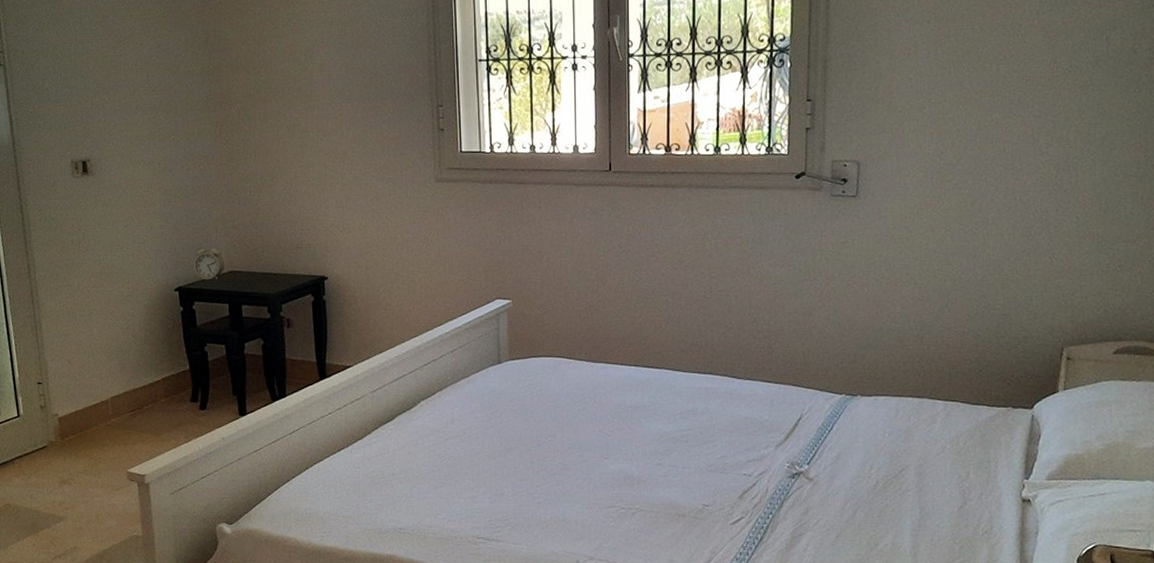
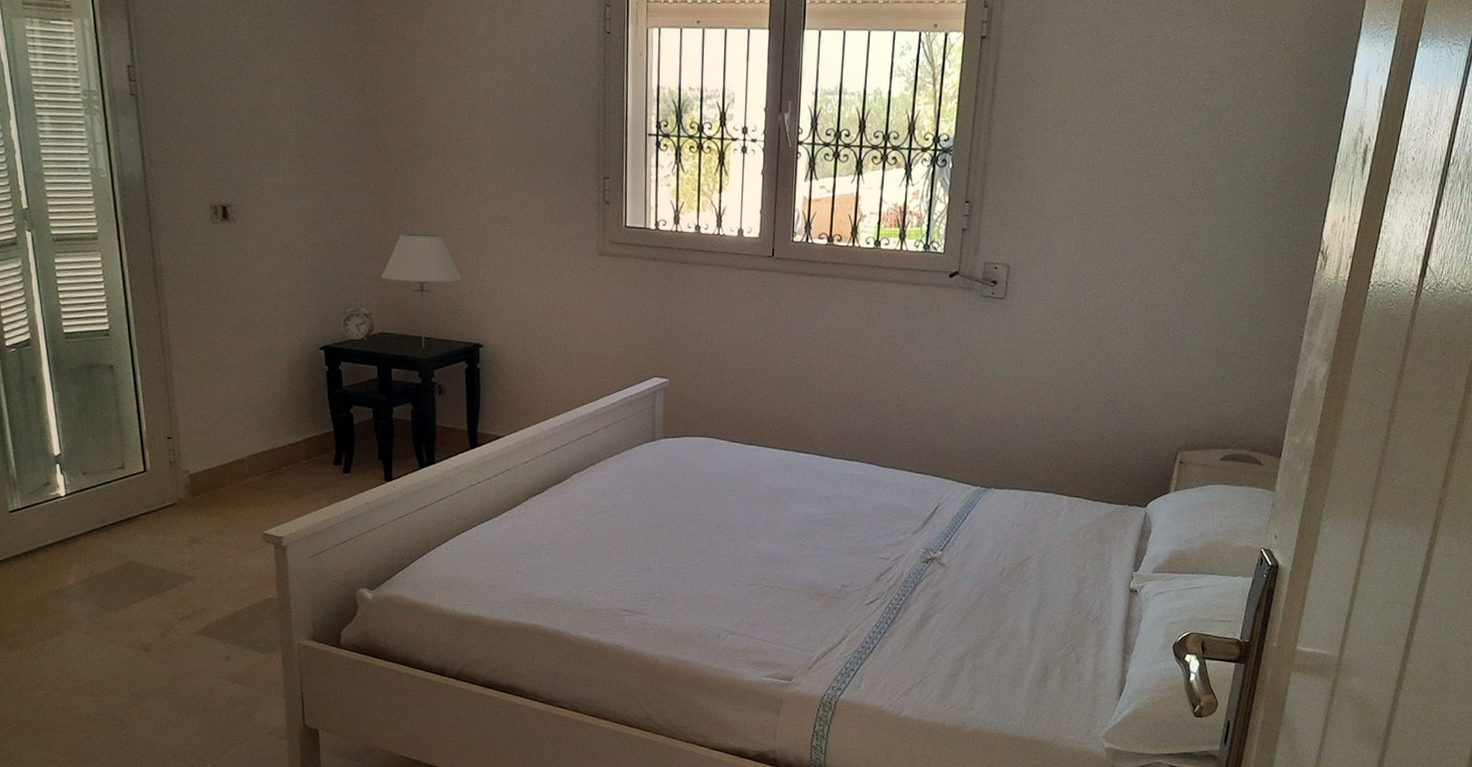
table lamp: none [229,172,305,284] -> present [381,233,462,348]

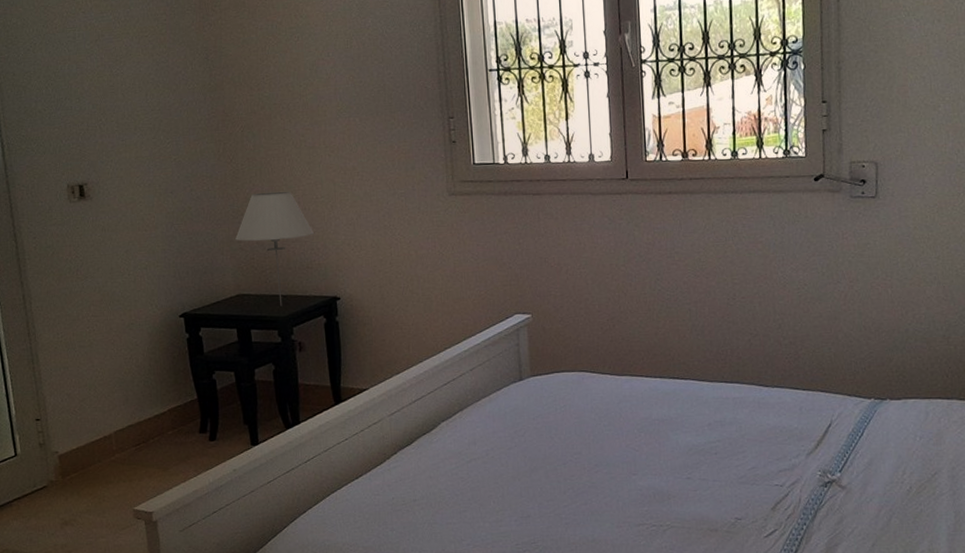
alarm clock: present [341,301,375,341] -> none [199,266,232,306]

